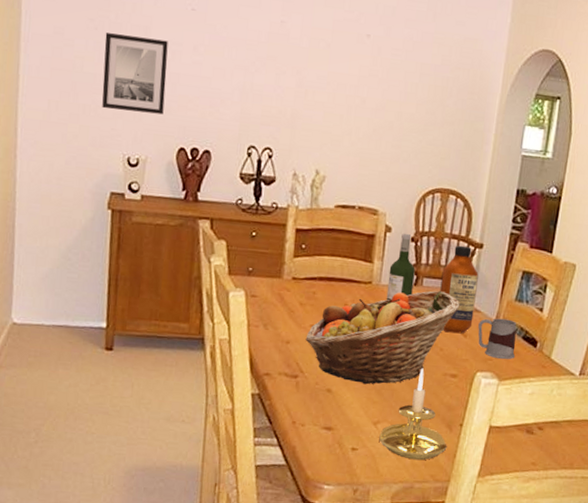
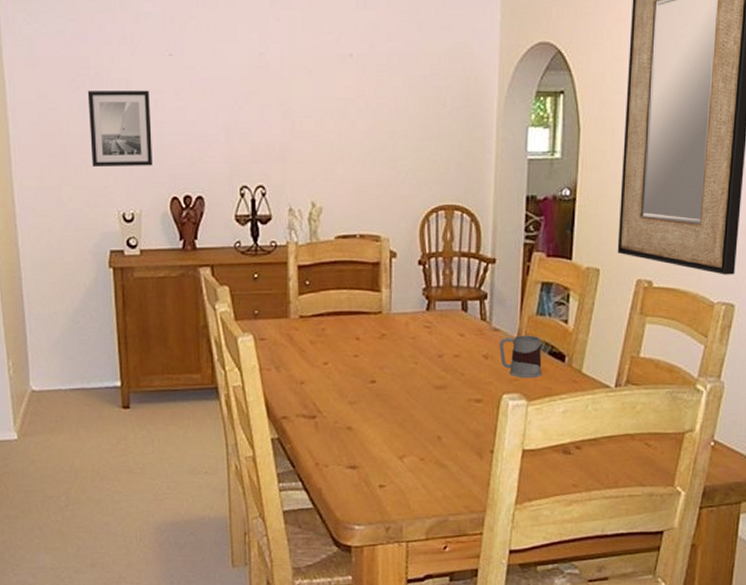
fruit basket: present [305,291,460,385] -> none [320,314,478,419]
candle holder: present [379,368,447,461] -> none [407,396,479,492]
wine bottle: present [386,233,415,301] -> none [398,256,426,329]
bottle: present [440,245,479,334] -> none [454,263,494,356]

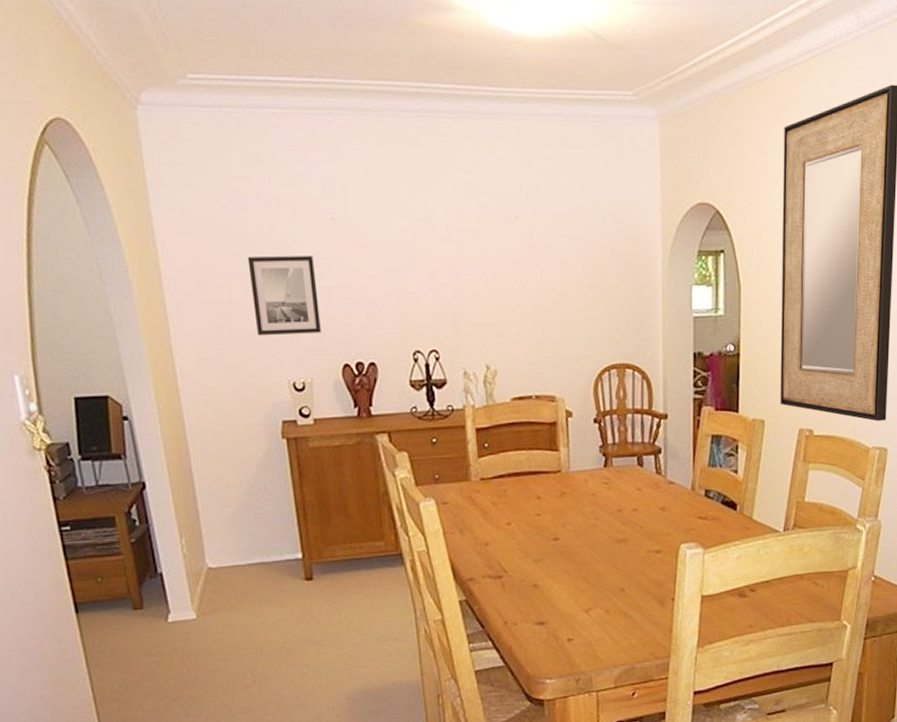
mug: present [499,335,543,379] -> none [675,486,717,528]

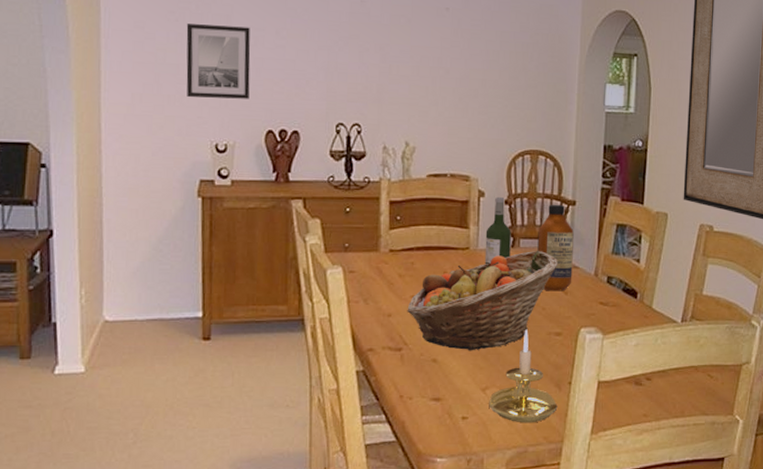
fruit basket: none [503,469,654,574] -> present [407,251,558,351]
wine bottle: none [576,415,604,487] -> present [484,196,511,265]
candle holder: none [593,549,662,641] -> present [489,329,558,423]
bottle: none [630,419,669,509] -> present [537,204,574,292]

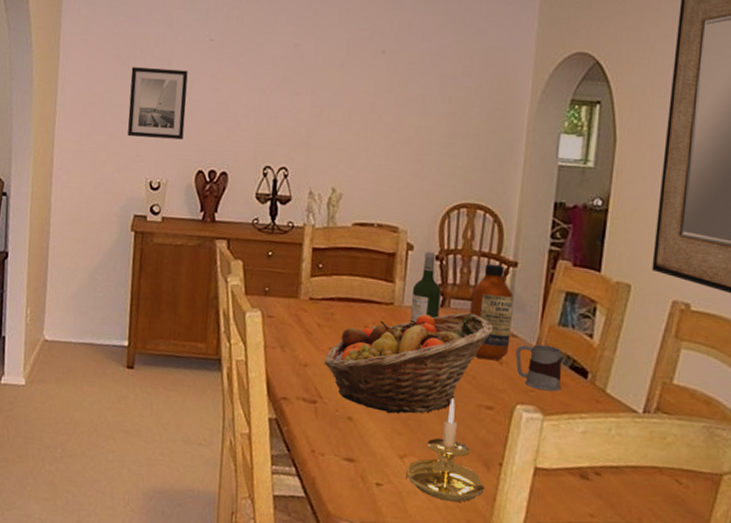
mug: none [578,273,617,314] -> present [516,344,562,392]

